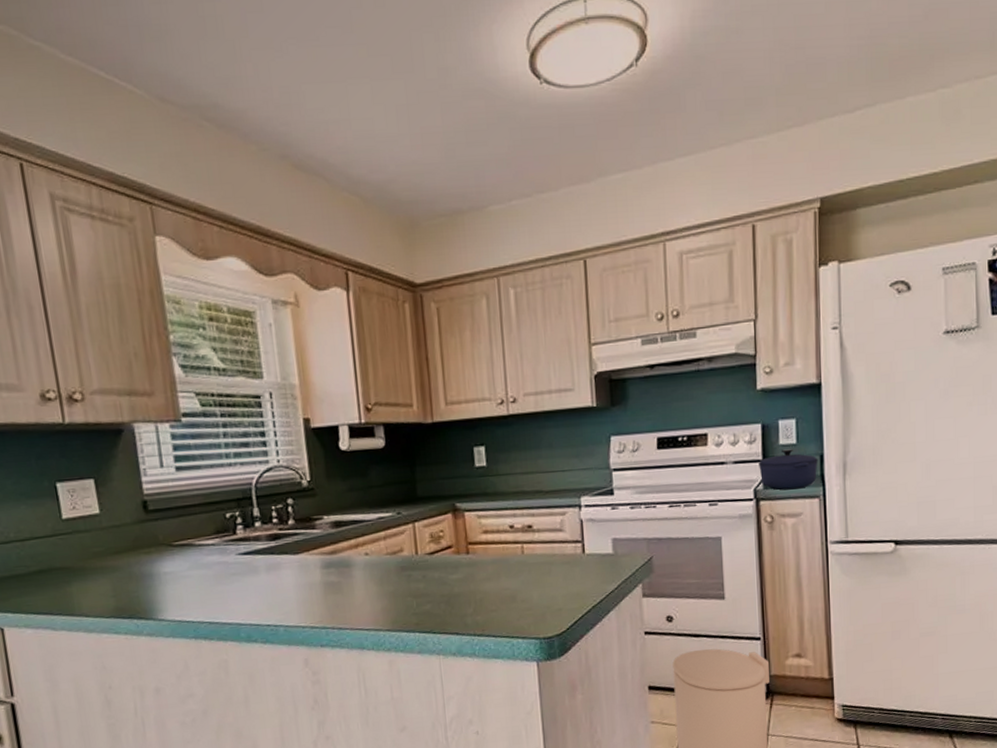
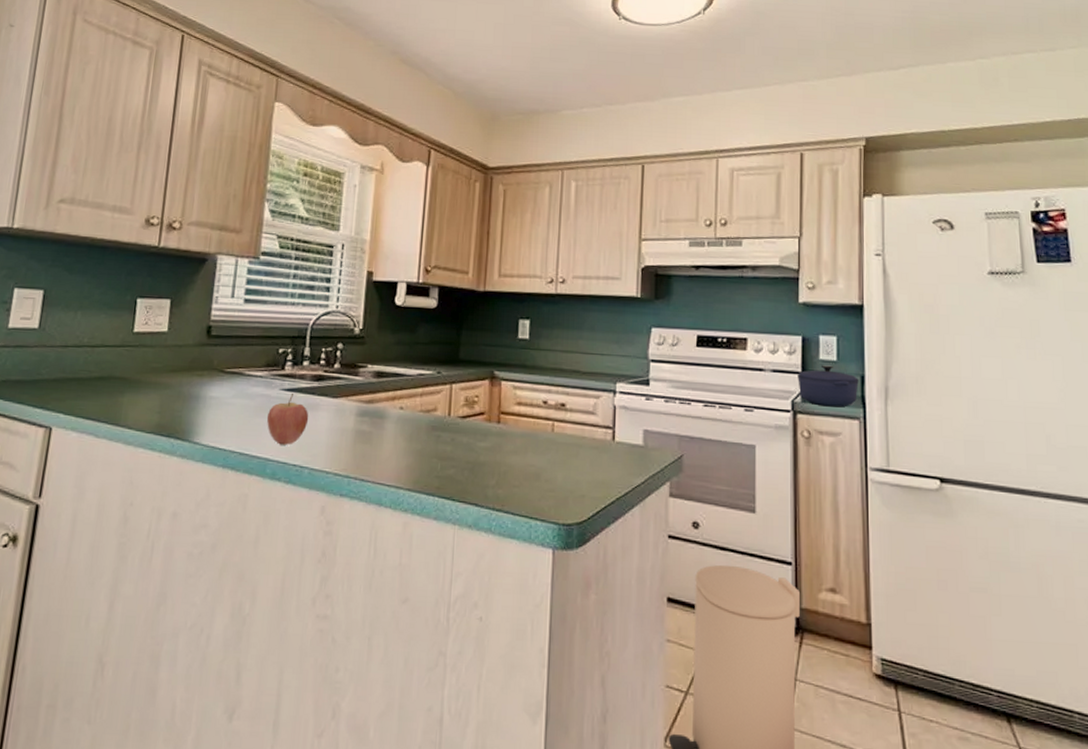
fruit: none [228,556,274,609] -> present [266,394,309,445]

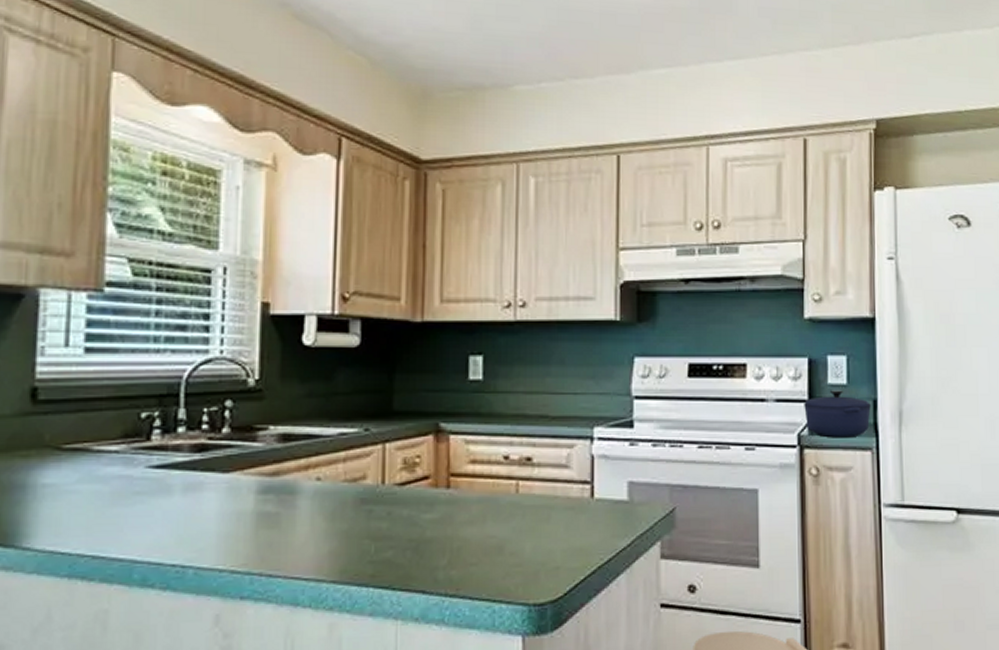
fruit: present [266,394,309,445] -> none [128,471,190,541]

